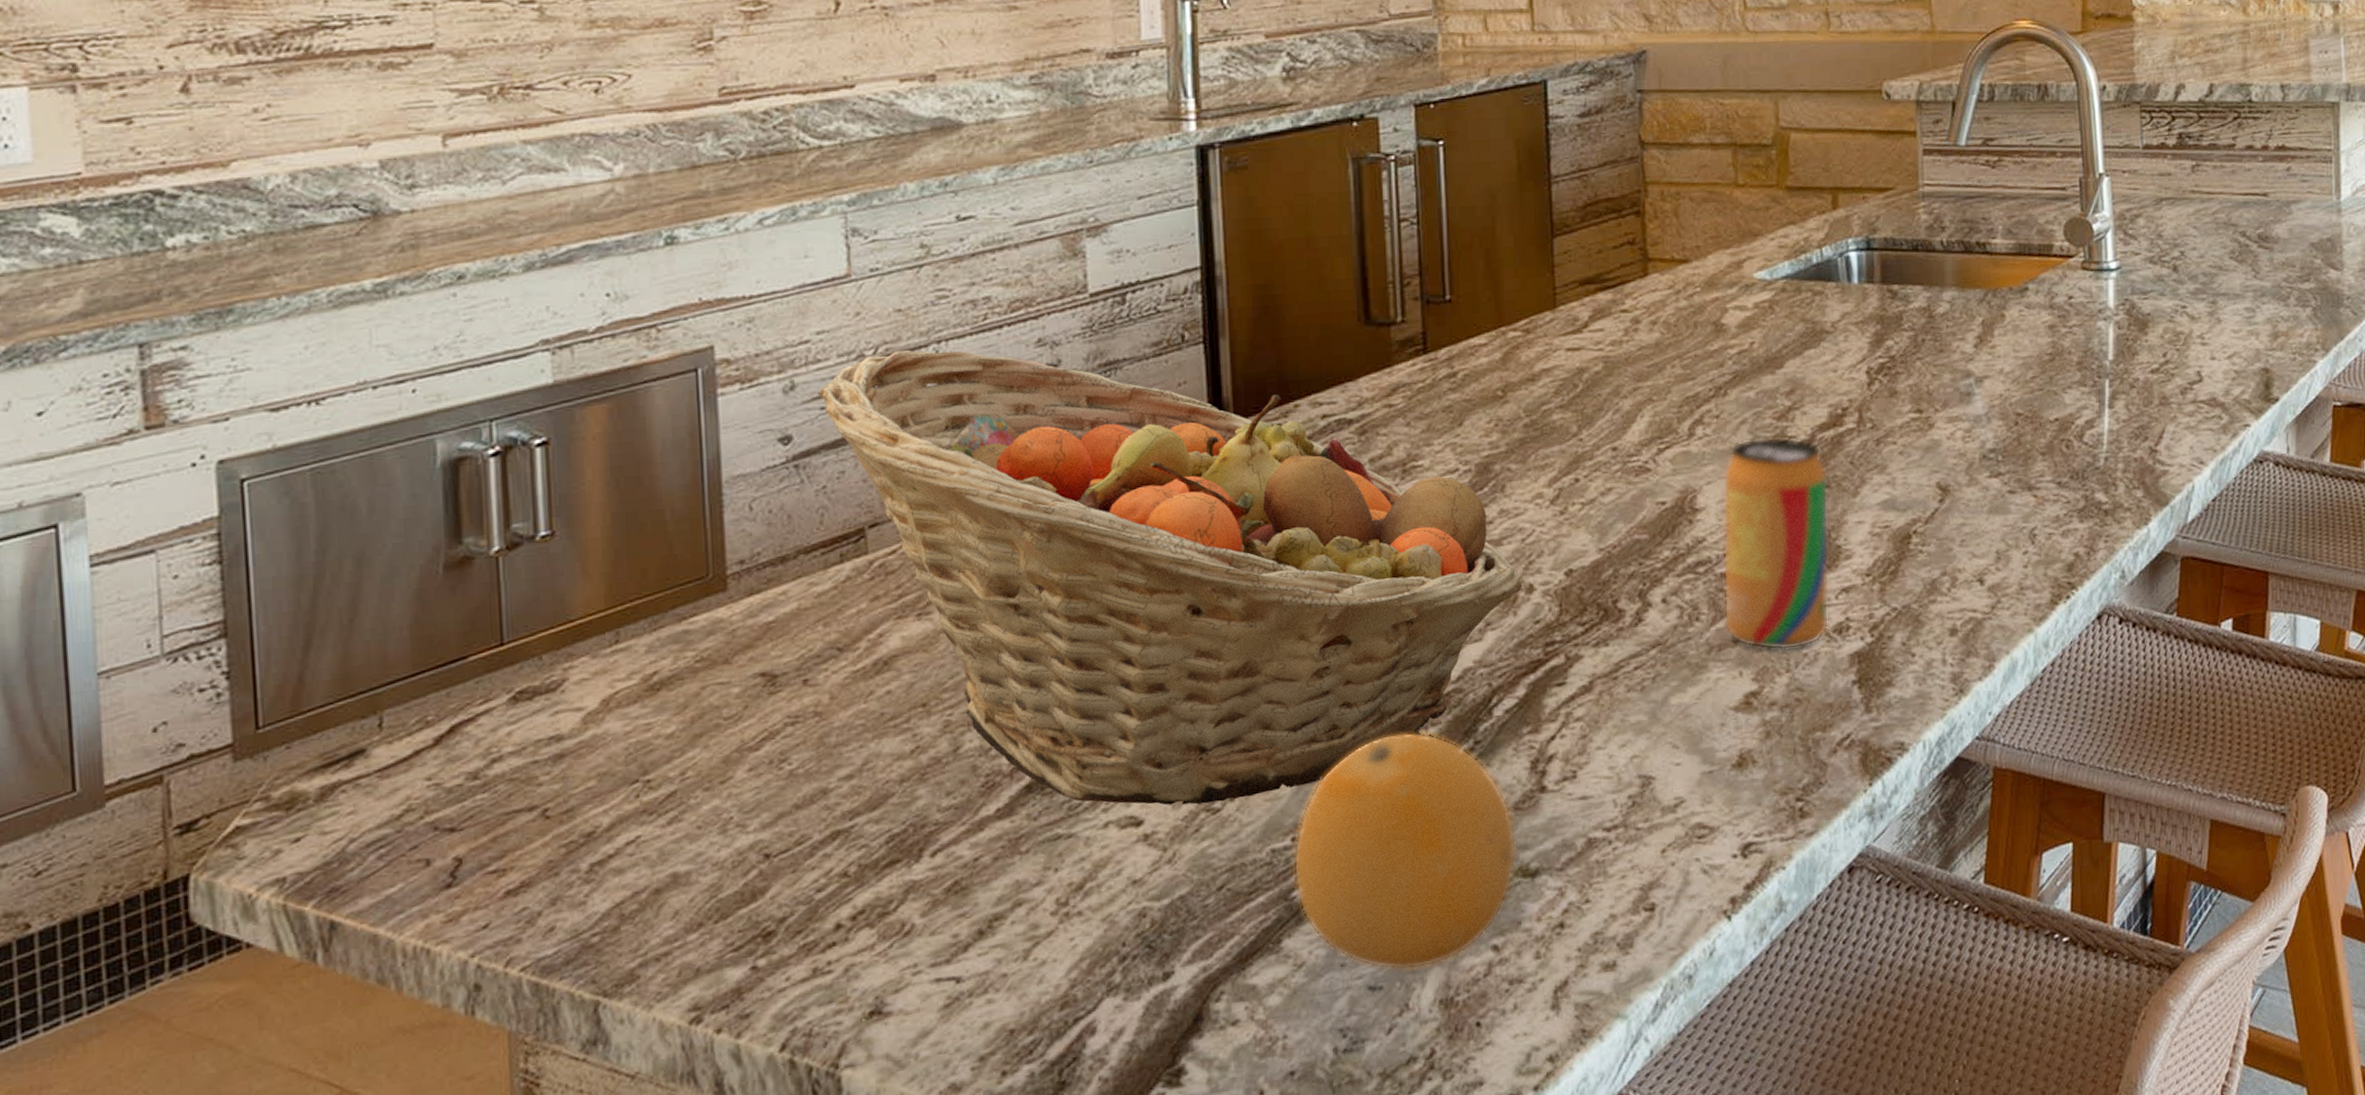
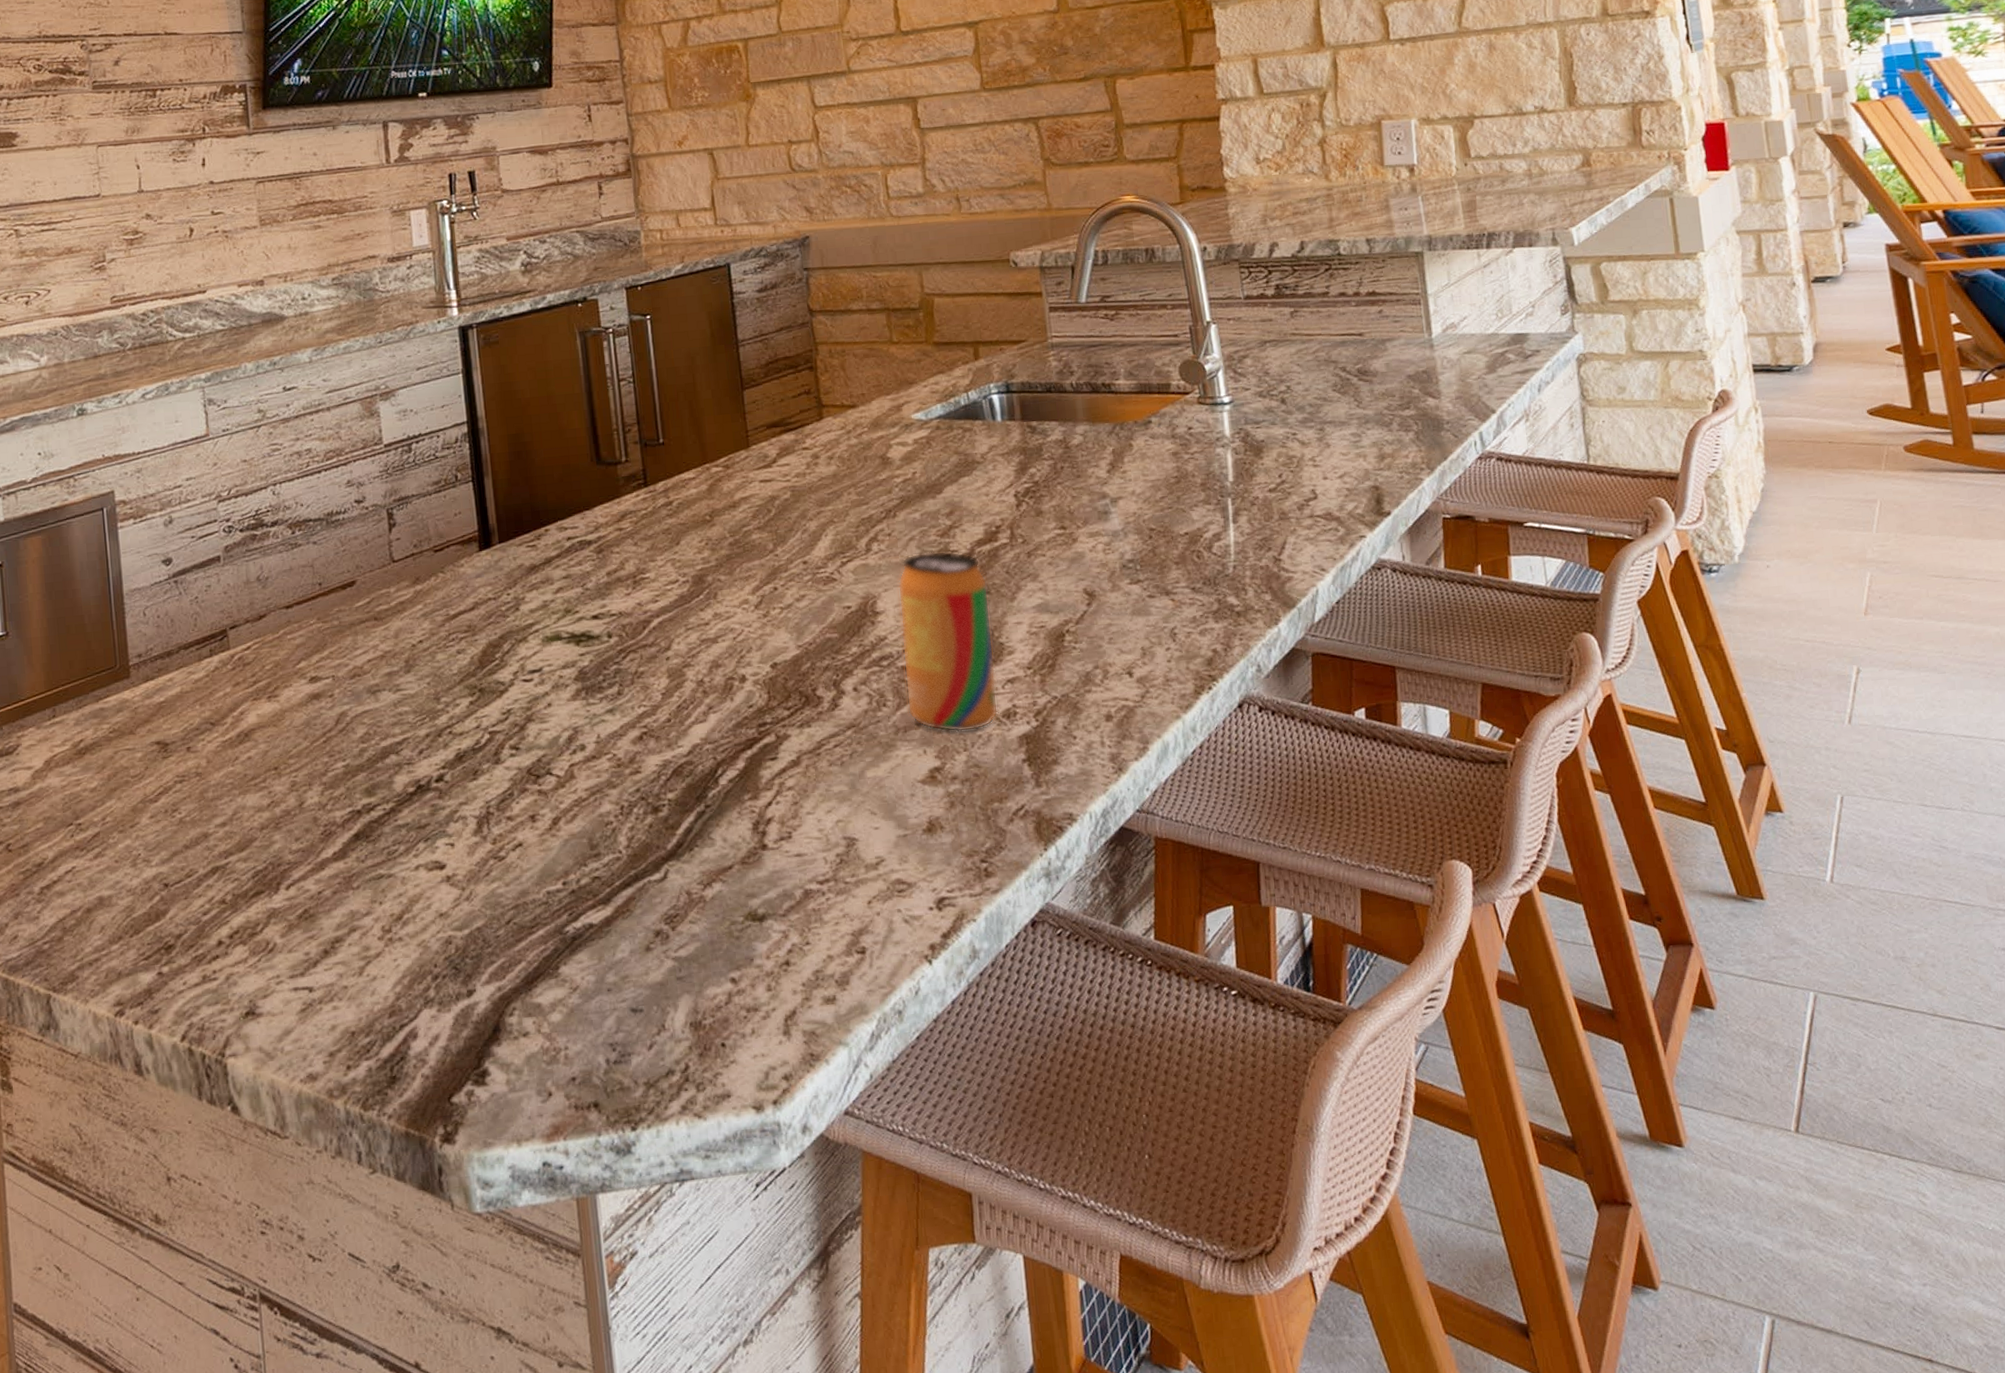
fruit basket: present [817,350,1523,805] -> none [188,491,737,853]
fruit: present [1293,732,1517,971] -> none [564,797,746,997]

